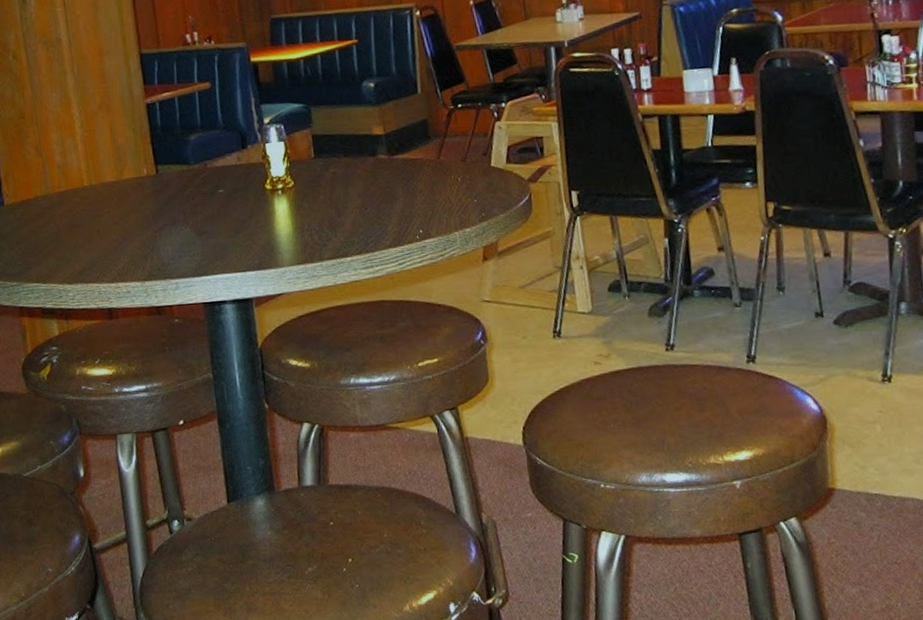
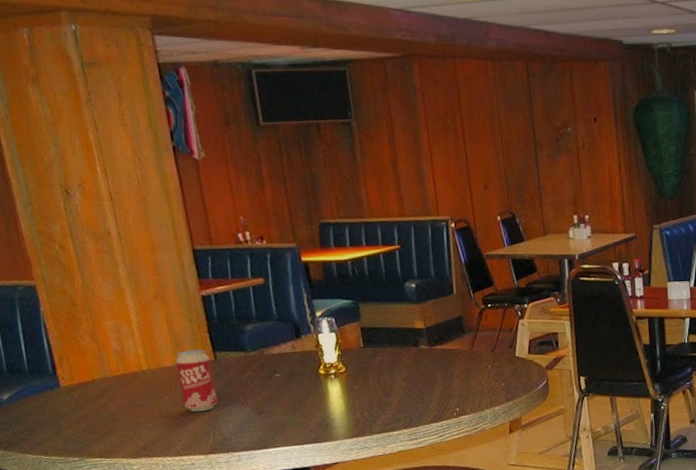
beverage can: none [117,162,157,233] -> present [175,349,217,412]

